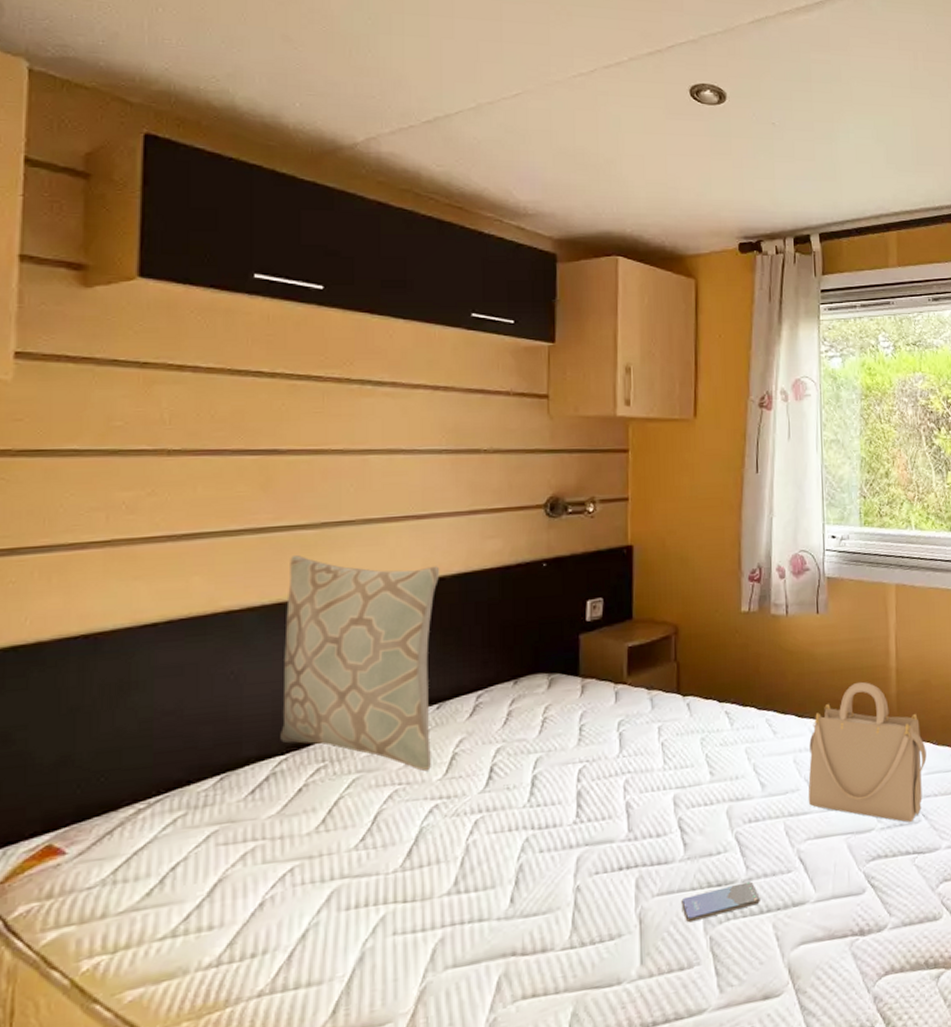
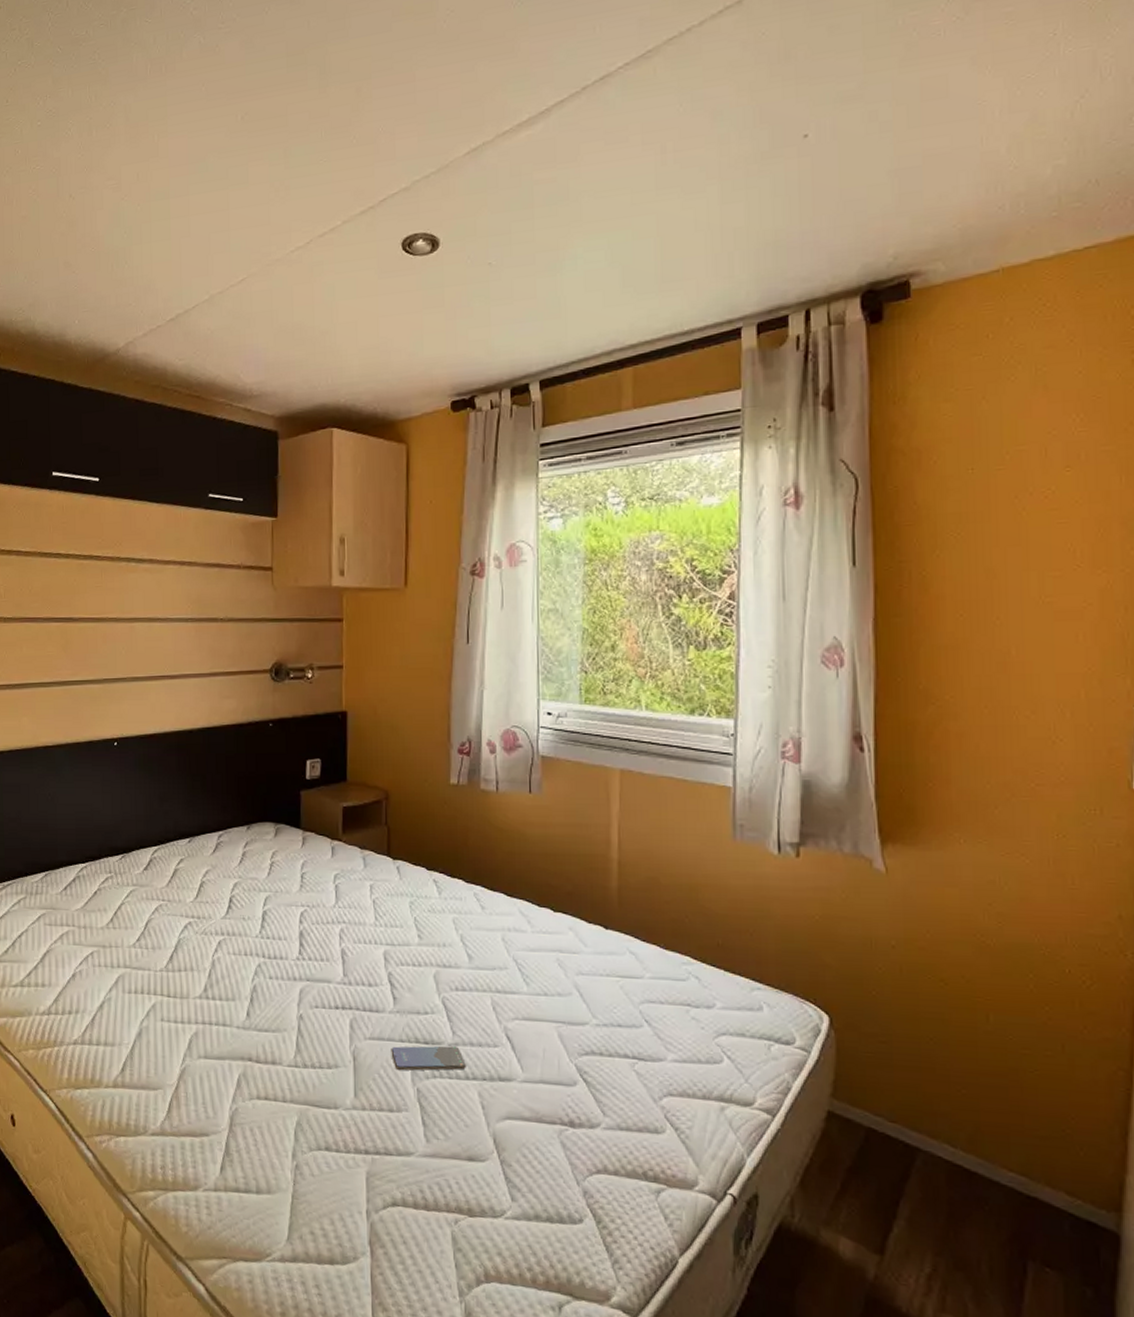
pillow: present [280,555,440,772] -> none [81,705,189,893]
handbag: present [808,681,927,823] -> none [516,869,652,1025]

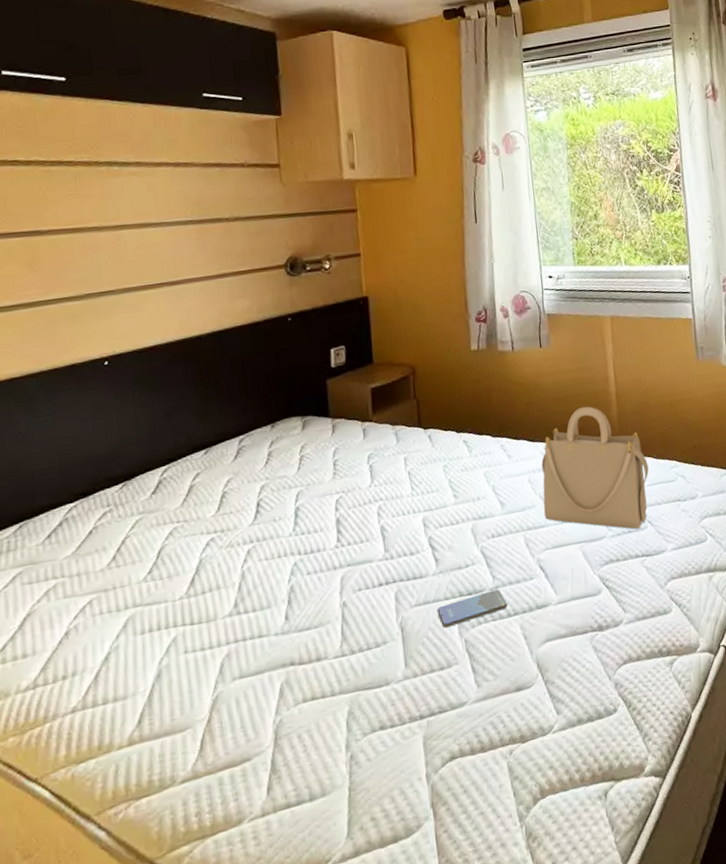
handbag: none [516,869,652,1025] -> present [541,406,649,529]

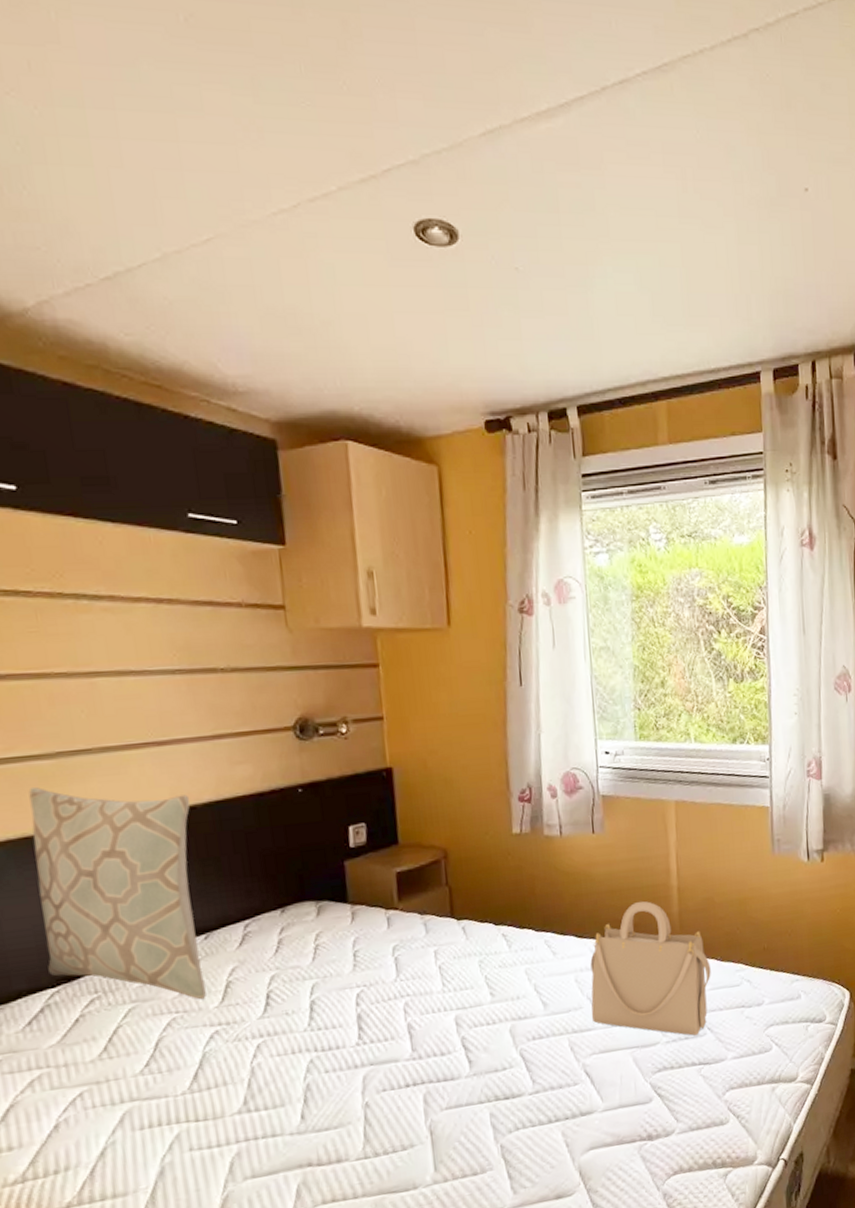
pillow: none [60,325,204,510] -> present [28,787,206,1000]
smartphone: present [437,589,508,629] -> none [470,1094,548,1133]

